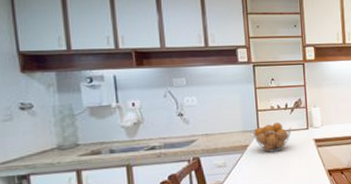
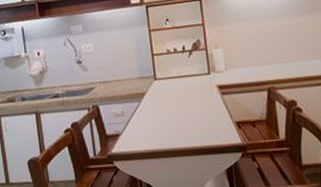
fruit basket: present [252,122,292,153] -> none [149,66,191,101]

